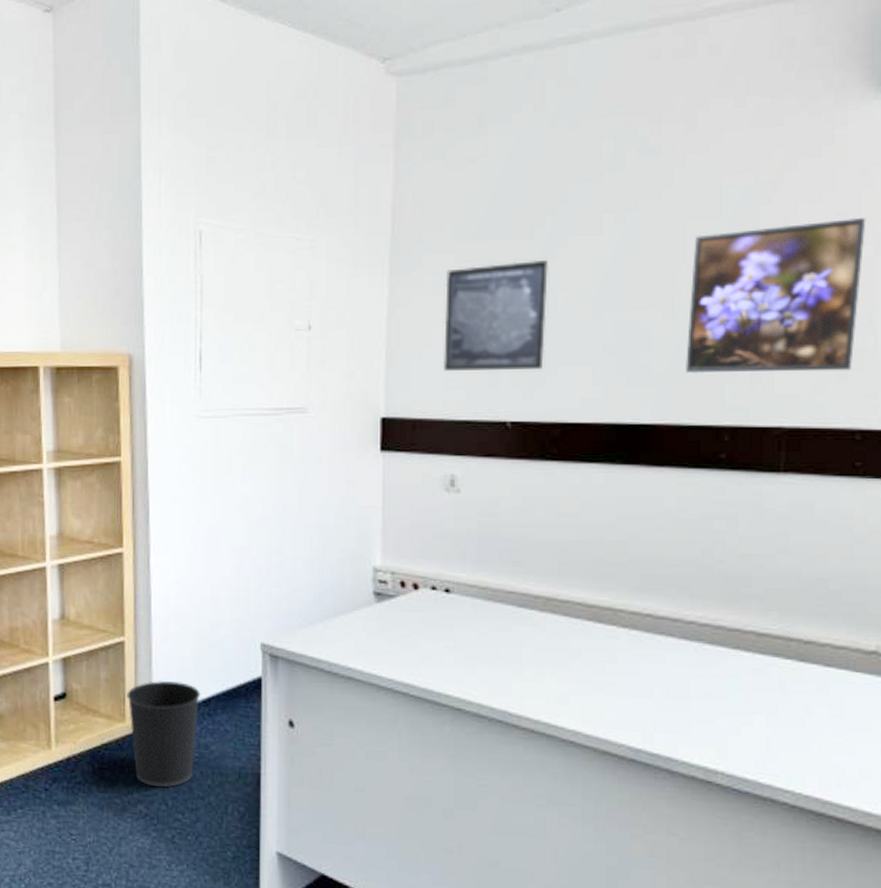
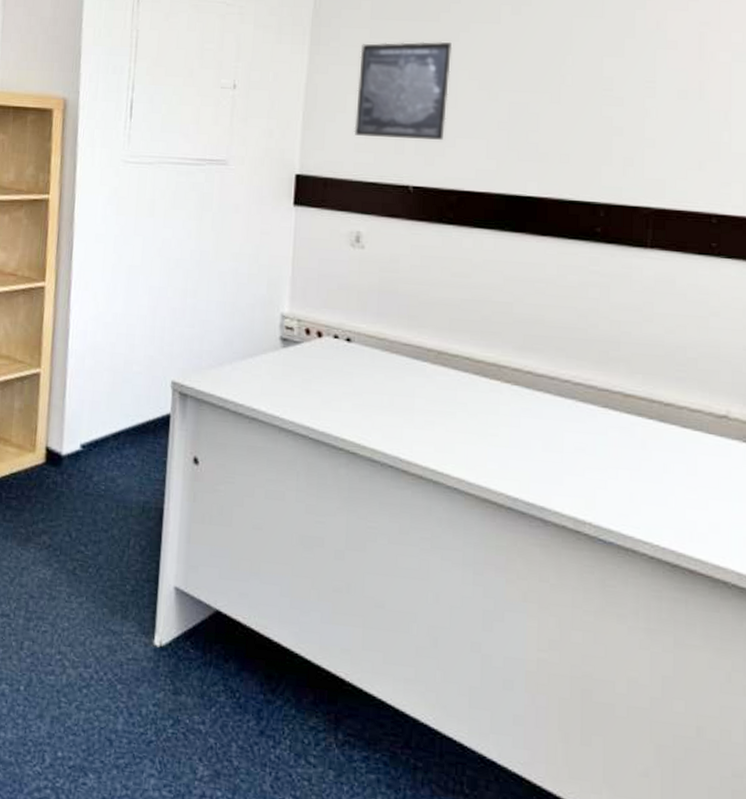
wastebasket: present [125,680,201,788] -> none [37,412,111,519]
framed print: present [686,217,867,374] -> none [569,27,725,161]

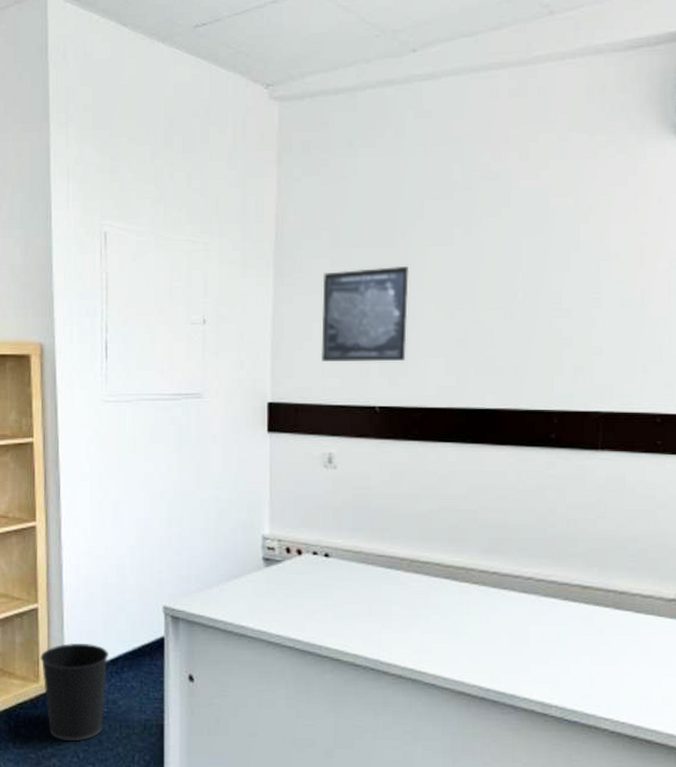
wastebasket: none [37,412,111,519] -> present [39,642,109,742]

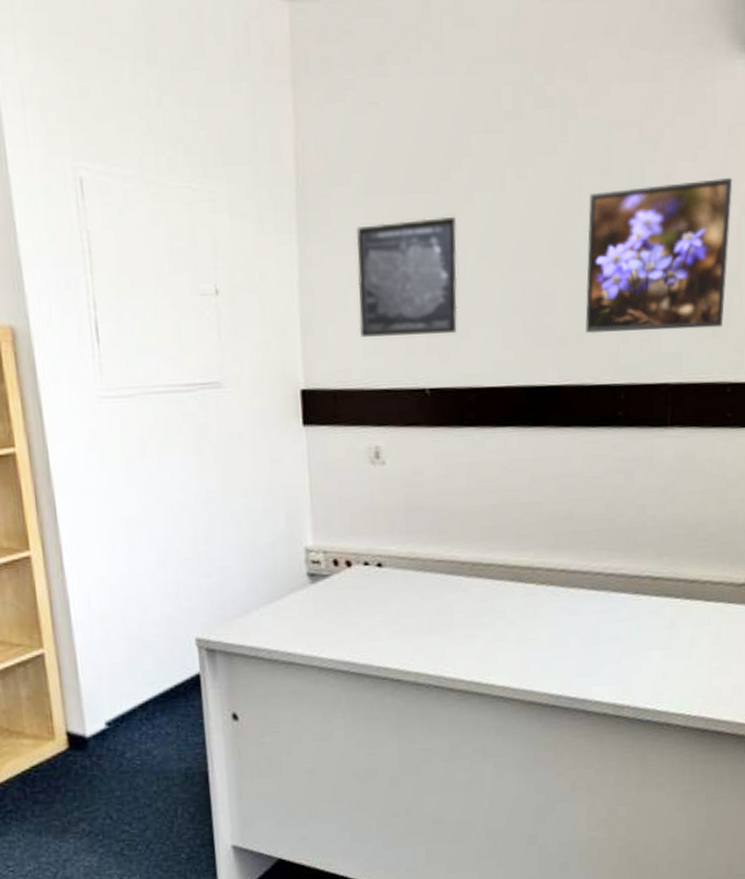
wastebasket: present [39,642,109,742] -> none [52,689,138,802]
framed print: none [522,237,663,366] -> present [585,177,733,334]

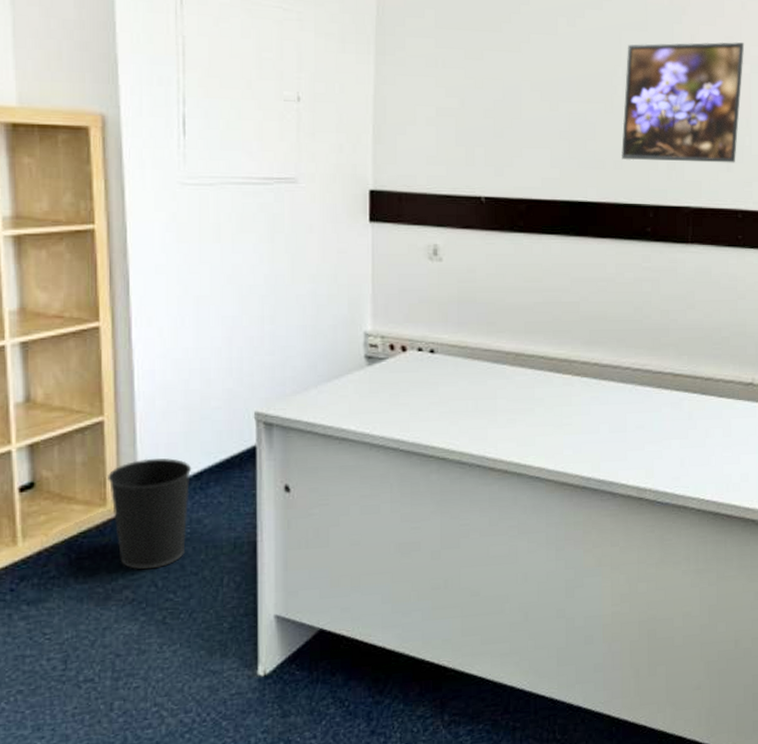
wastebasket: none [52,689,138,802] -> present [106,458,192,570]
wall art: present [356,216,458,337] -> none [425,52,515,150]

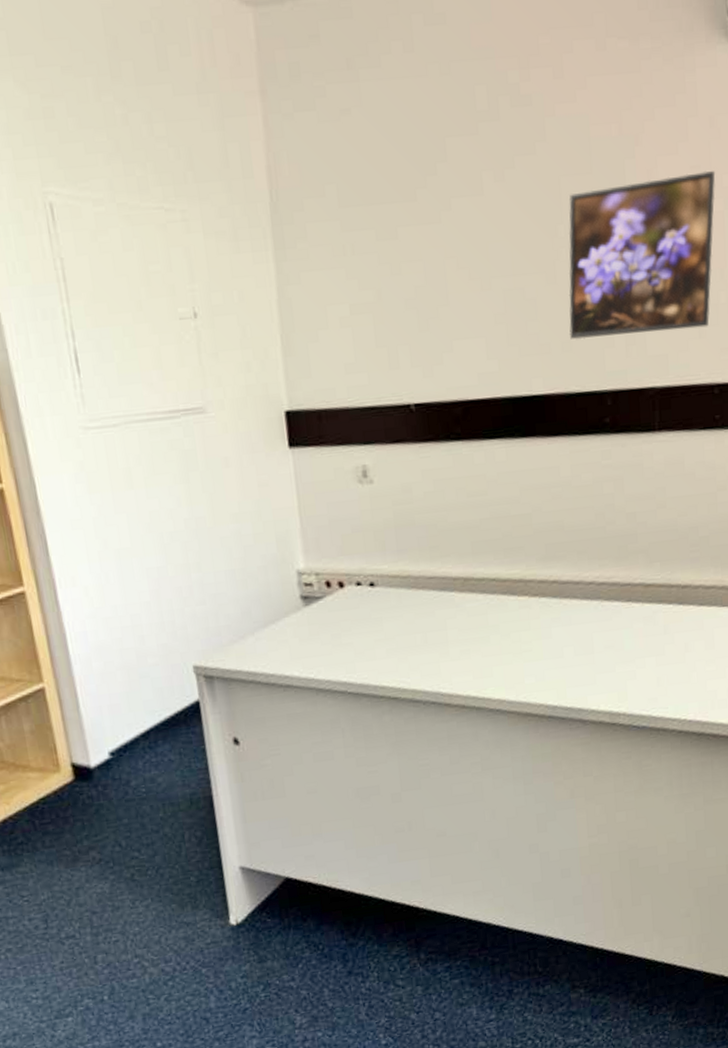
wastebasket: present [106,458,192,570] -> none [56,719,144,831]

